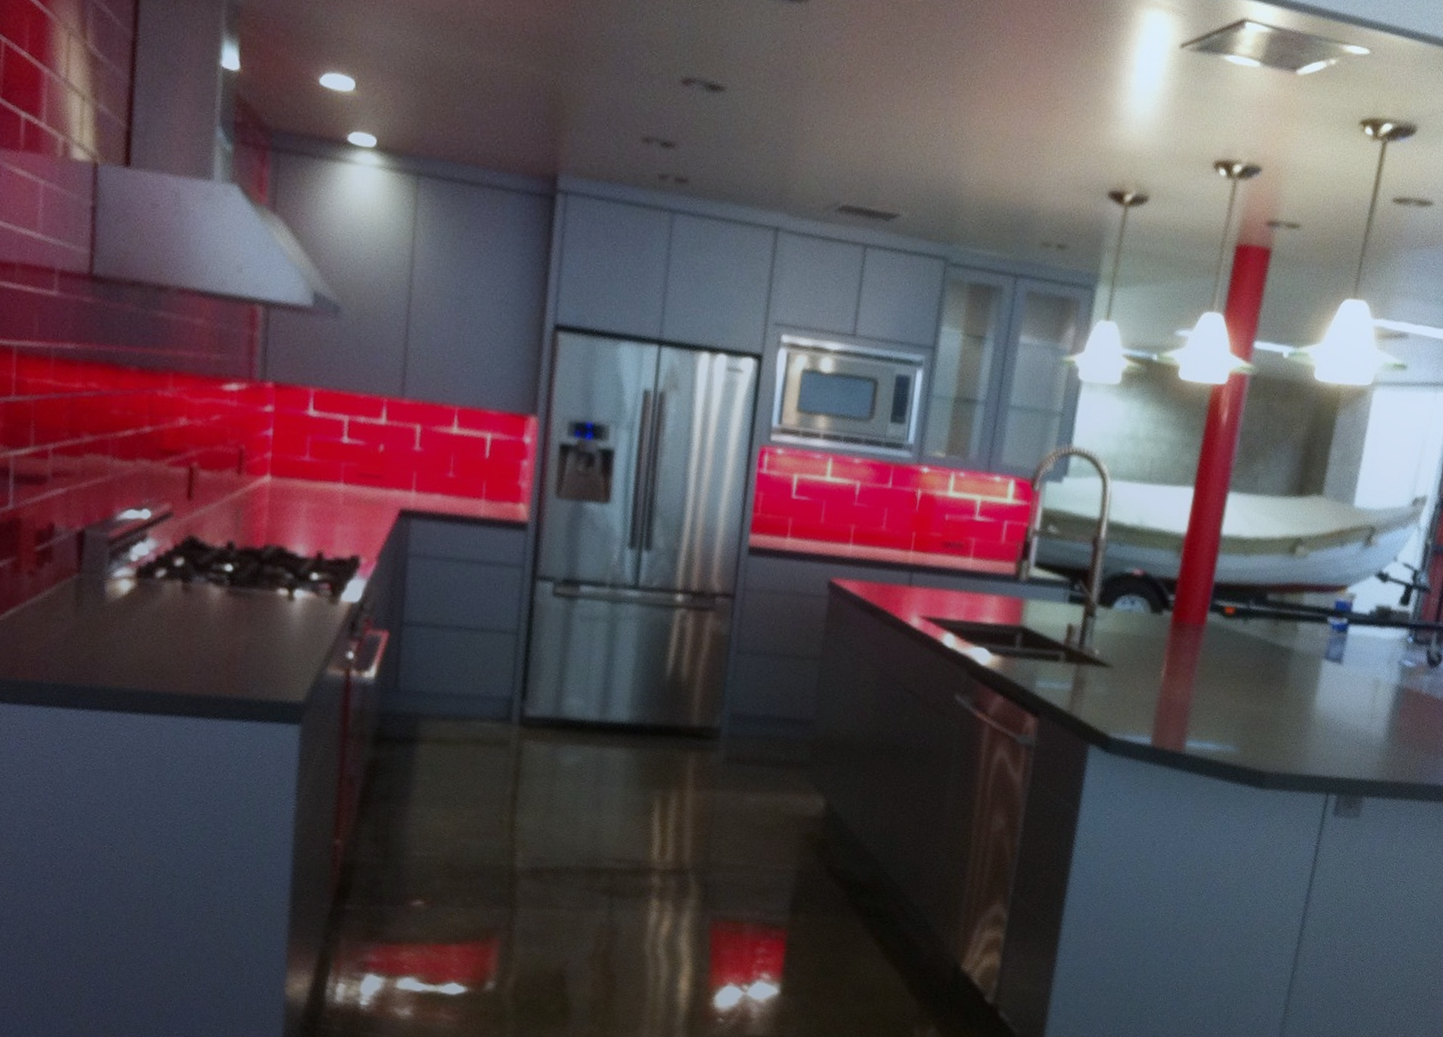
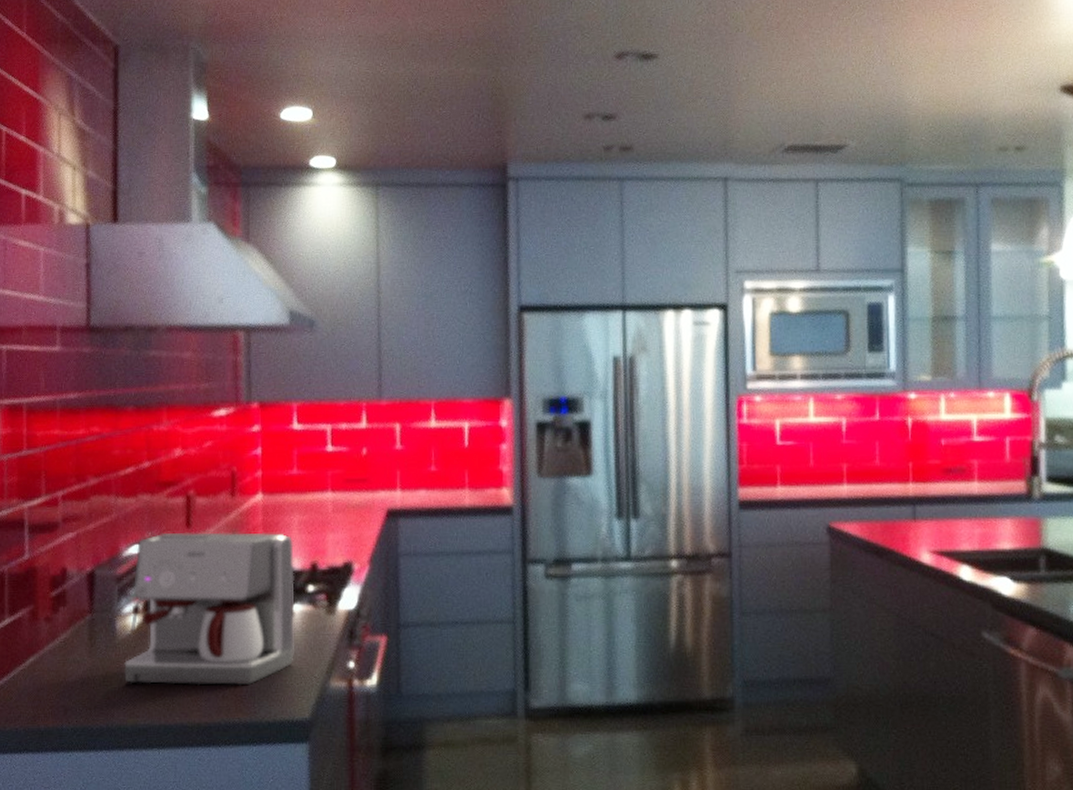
coffee maker: none [111,501,300,663] -> present [124,532,295,686]

